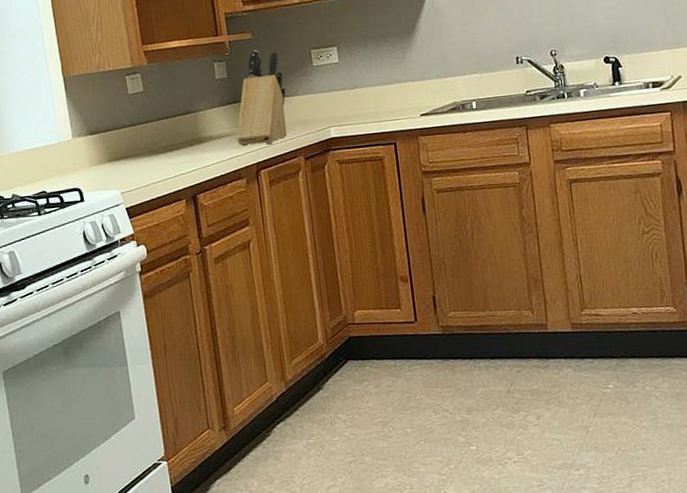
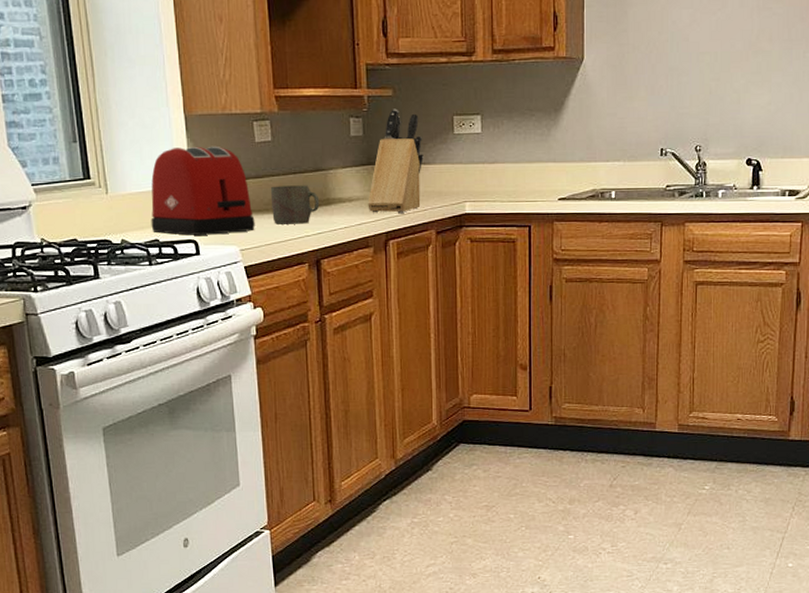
toaster: none [36,101,134,185] -> present [151,145,255,235]
mug: none [145,127,192,167] -> present [270,185,320,225]

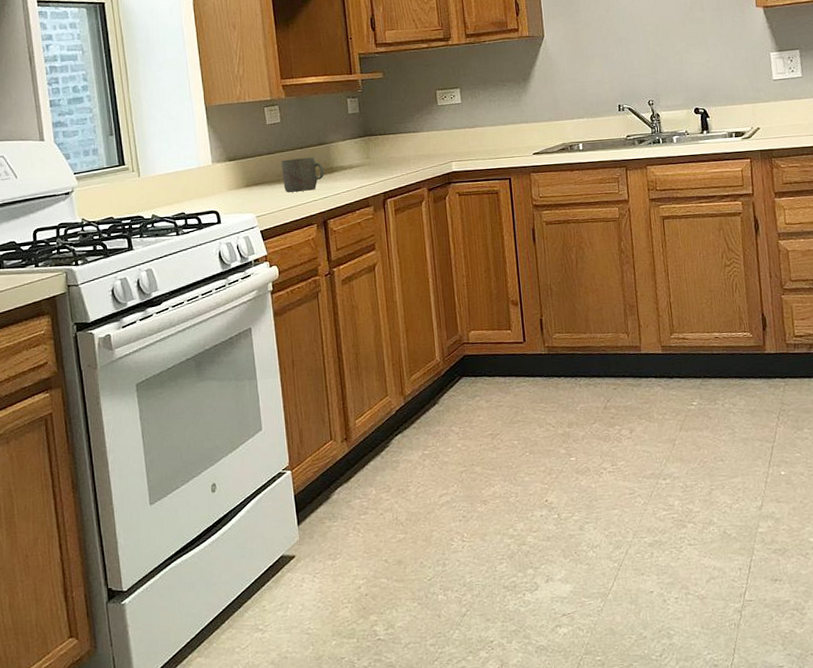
toaster: present [151,145,255,235] -> none [177,129,269,207]
knife block: present [368,108,424,213] -> none [366,88,413,177]

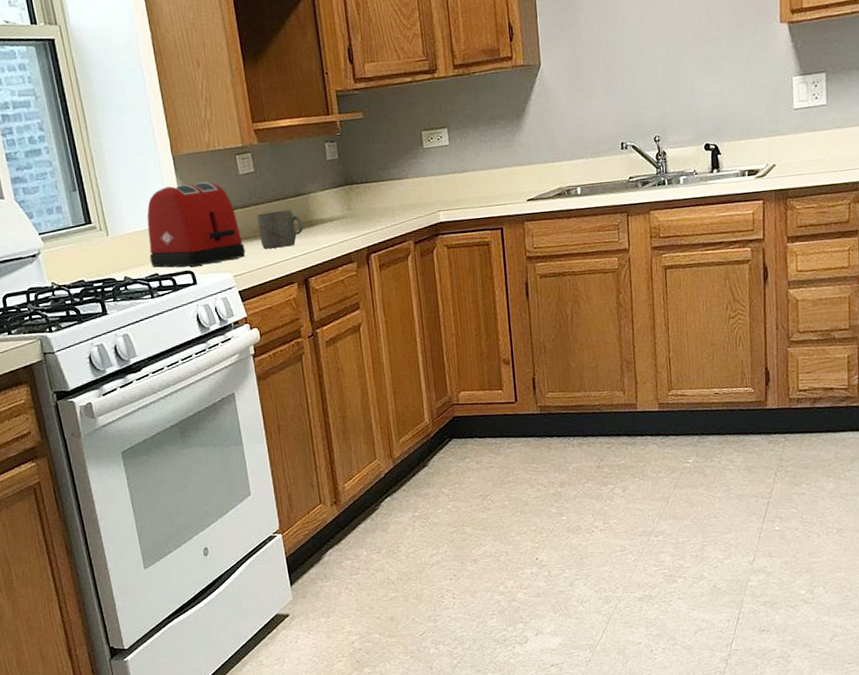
toaster: none [177,129,269,207] -> present [147,181,246,268]

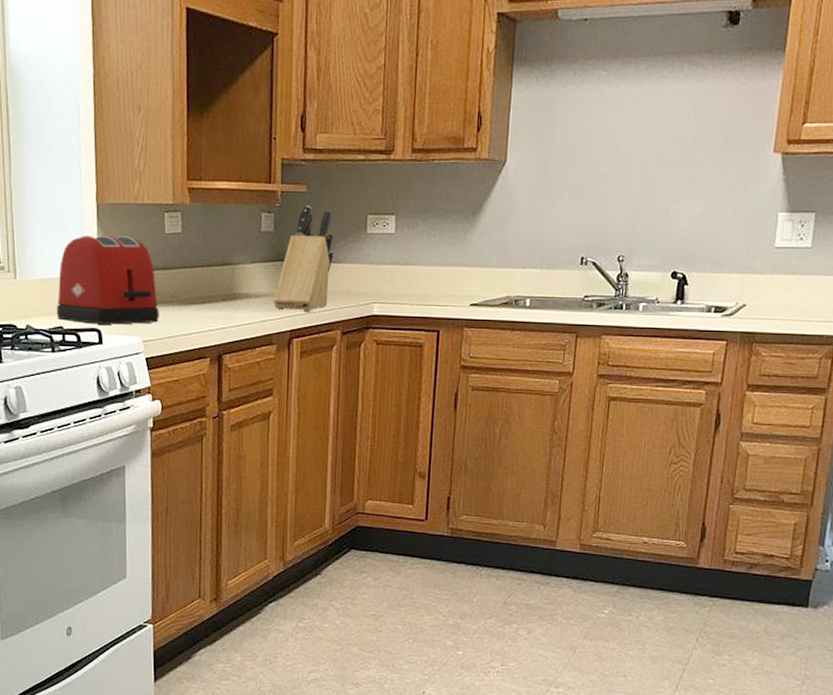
mug: present [256,210,304,249] -> none [177,278,226,318]
knife block: none [348,130,398,230] -> present [274,205,335,311]

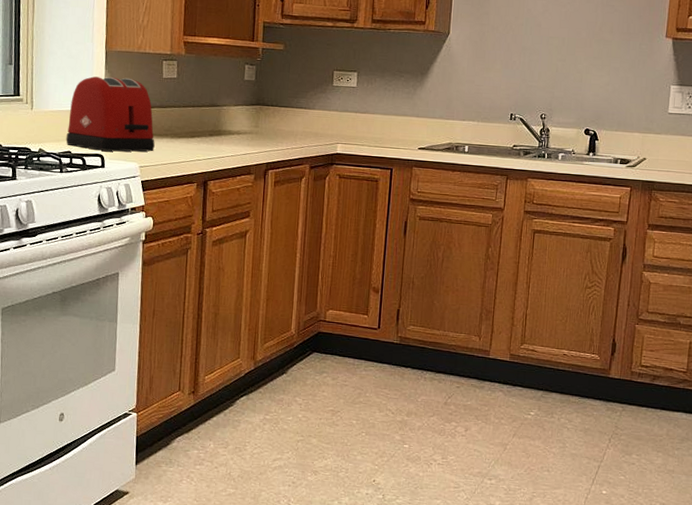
knife block: present [274,205,335,311] -> none [253,60,306,148]

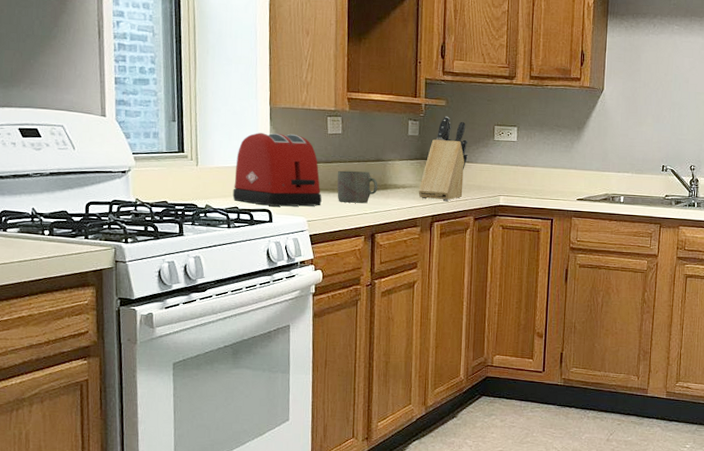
mug: none [170,115,212,150] -> present [337,170,378,203]
knife block: none [253,60,306,148] -> present [418,116,468,201]

